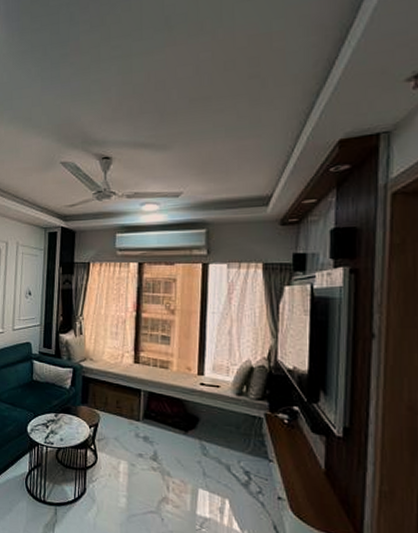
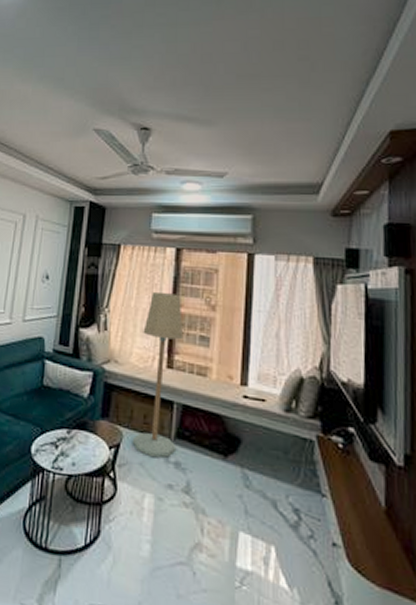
floor lamp: none [107,300,148,434] -> present [132,291,184,458]

